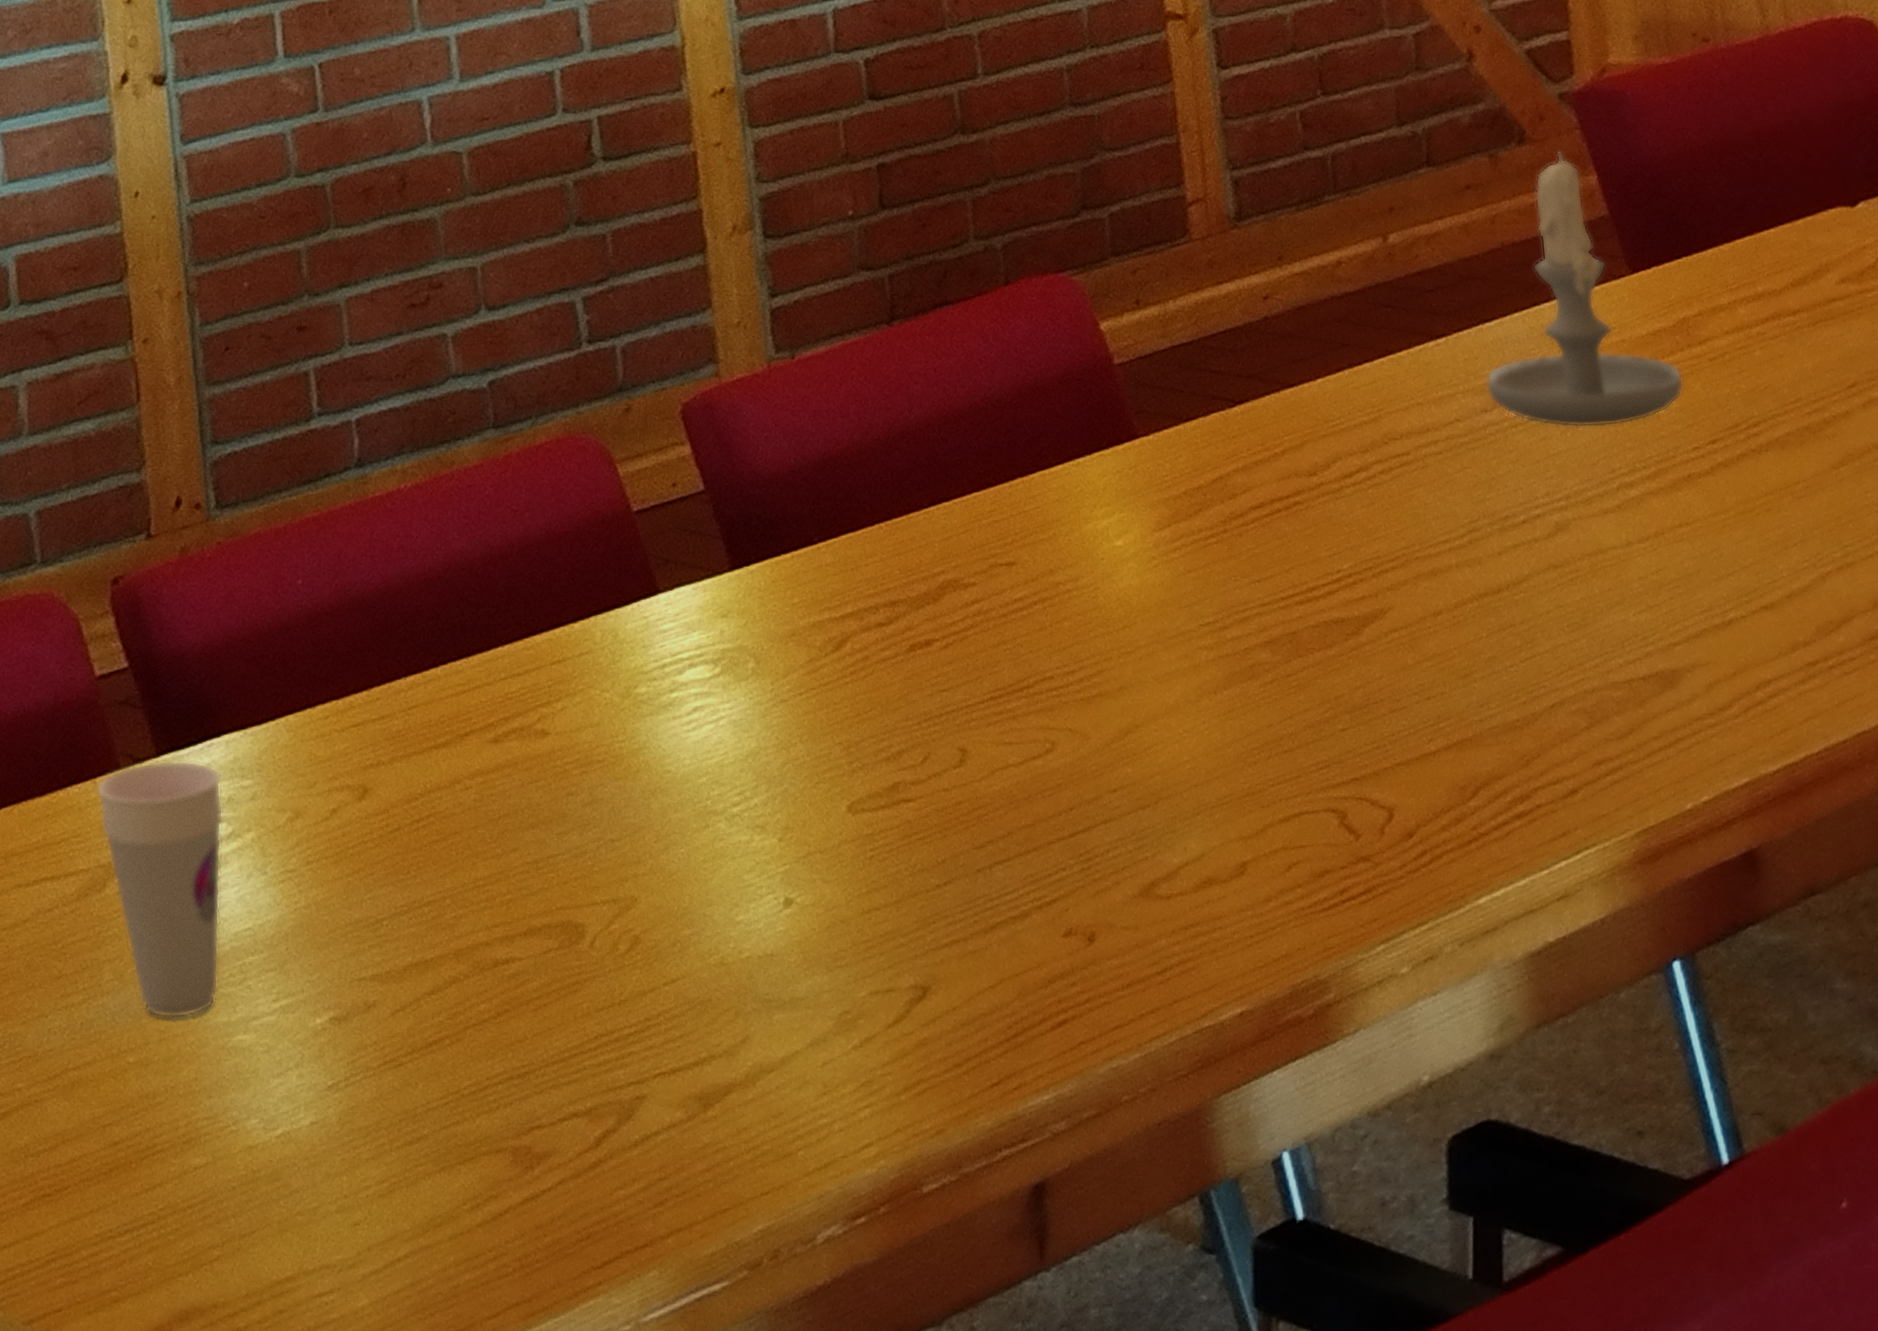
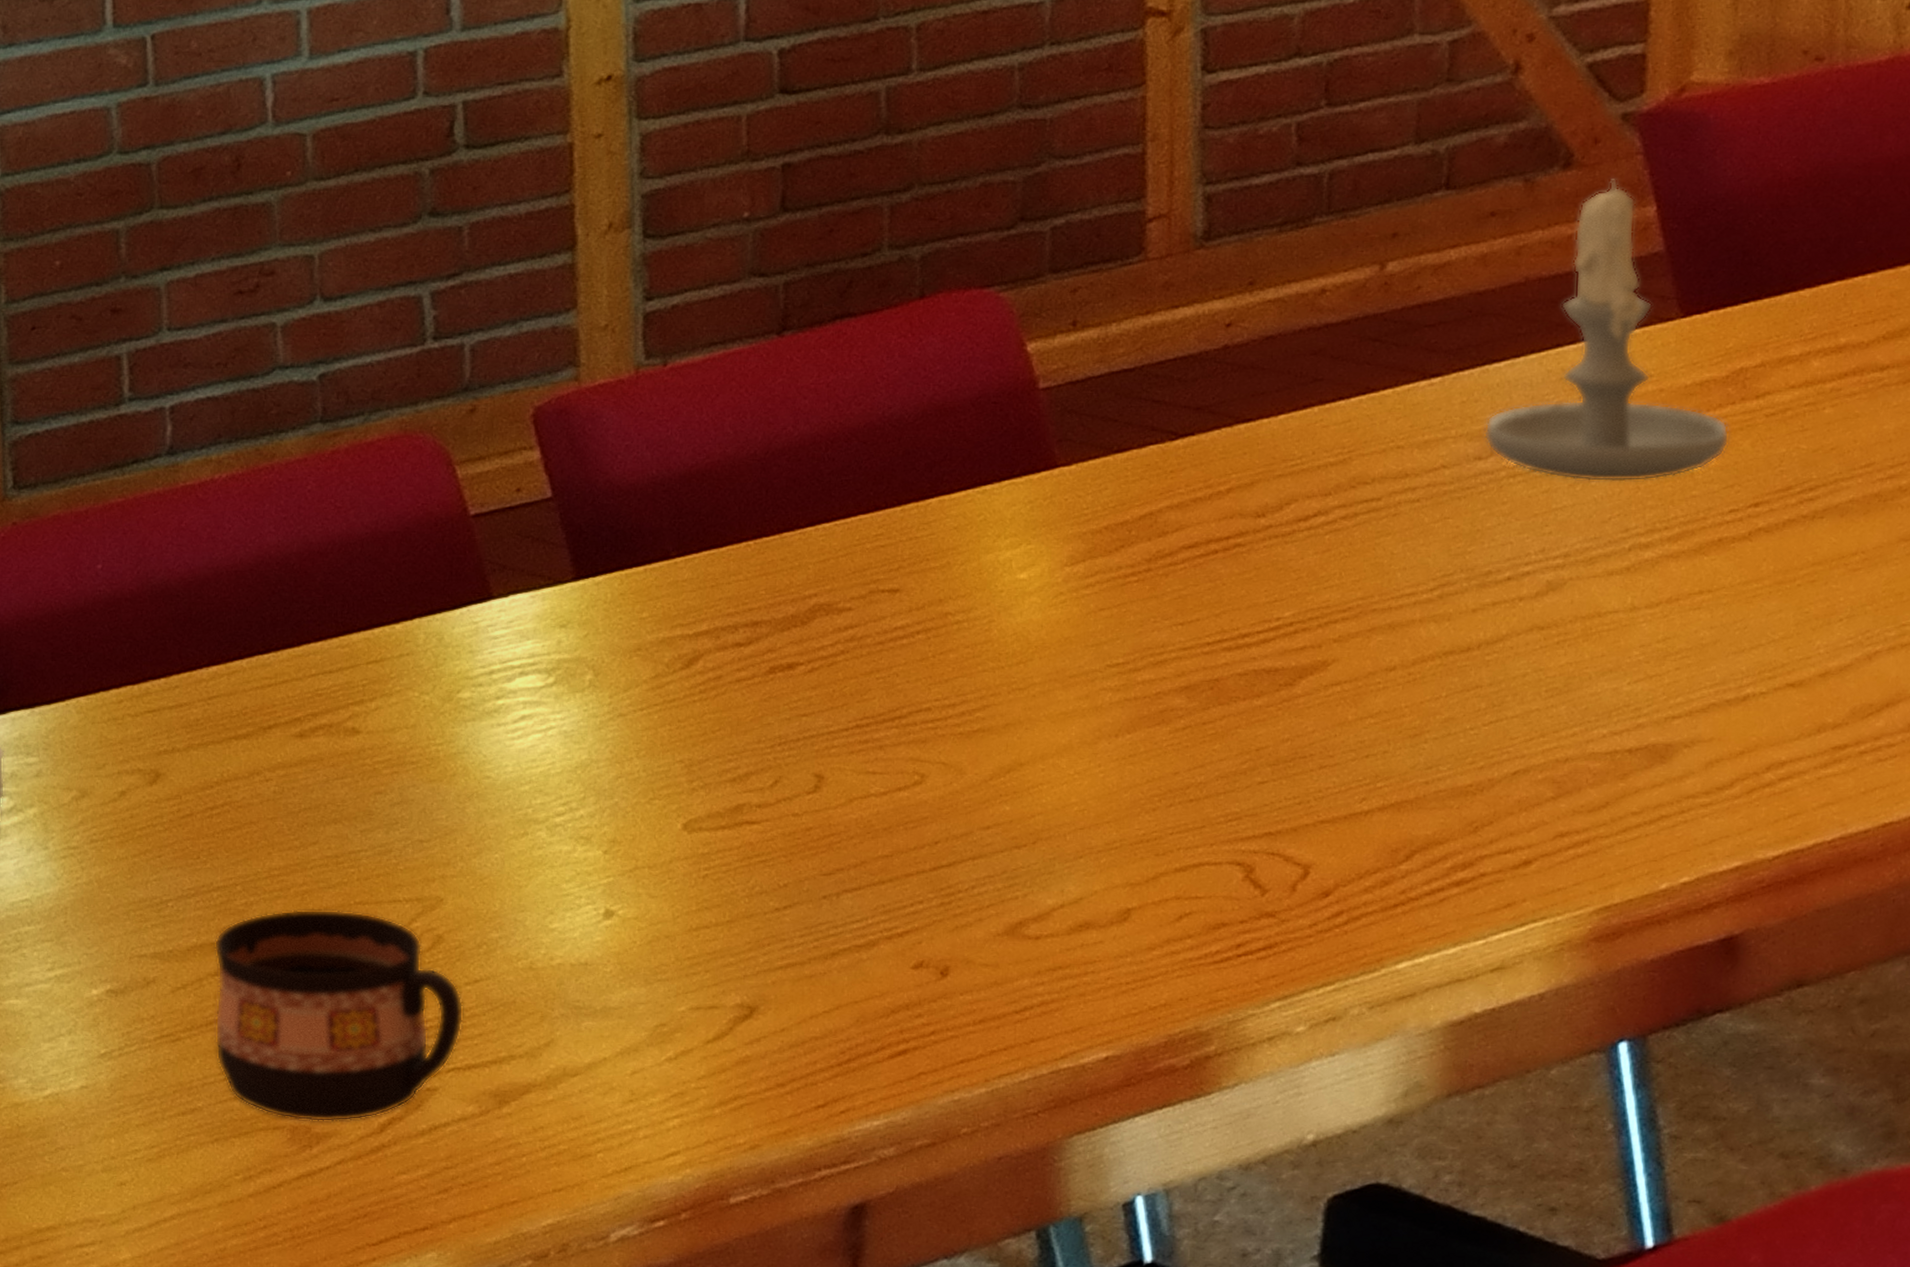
cup: none [428,916,665,1142] -> present [214,909,464,1122]

